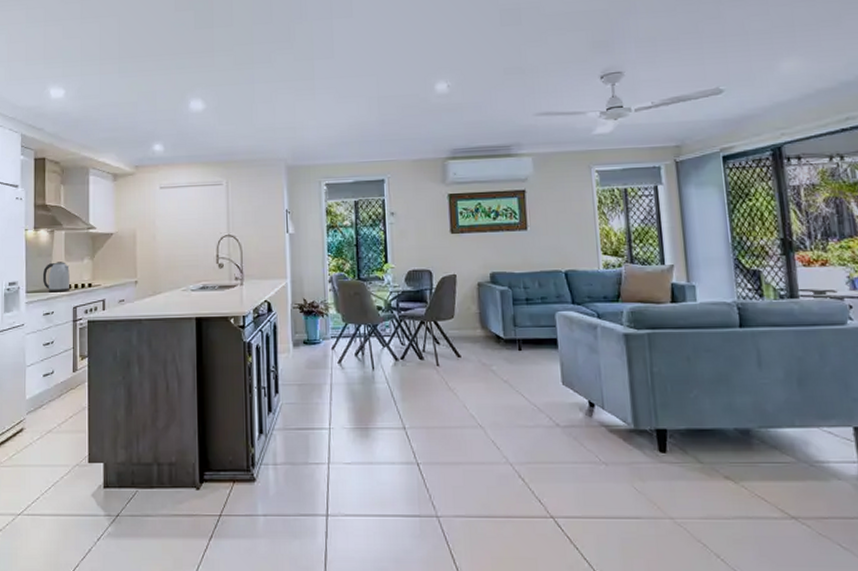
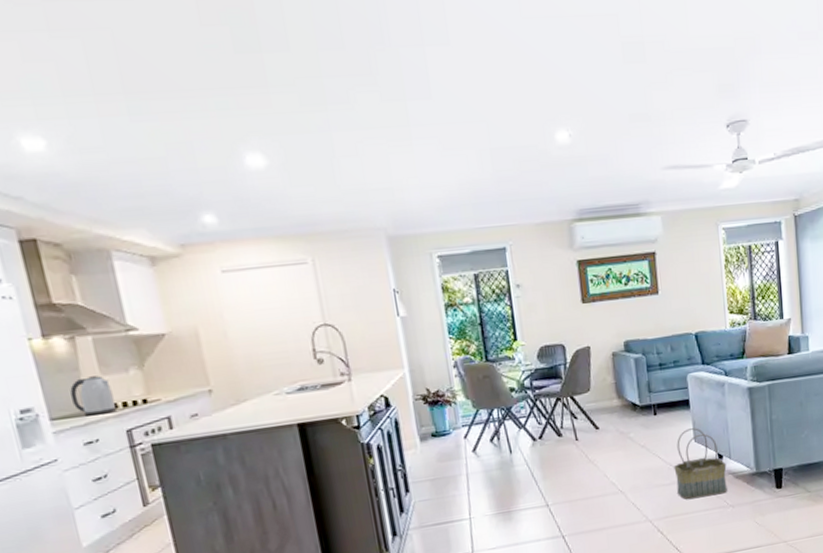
basket: none [538,370,600,448] -> present [674,428,727,500]

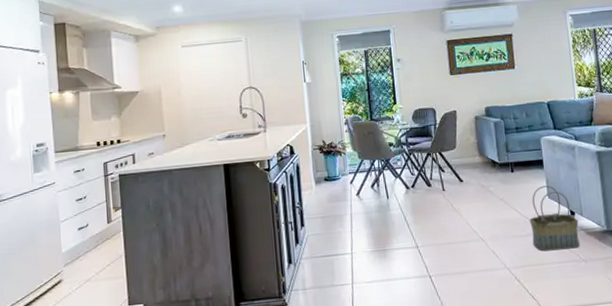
kettle: present [70,375,116,416] -> none [71,121,99,151]

